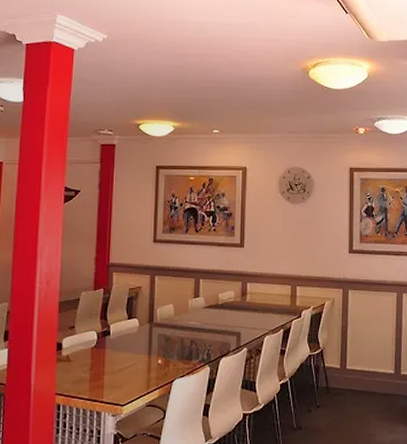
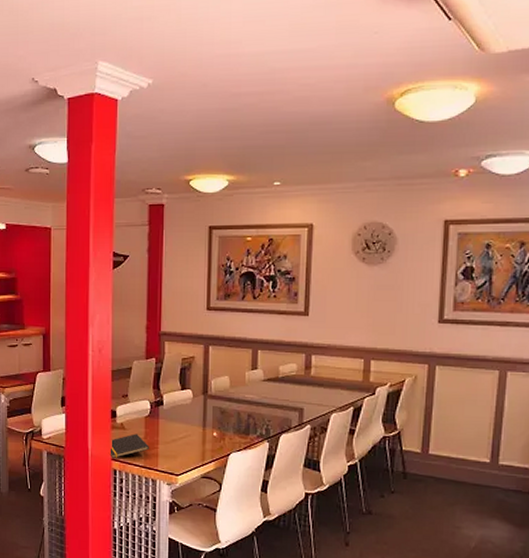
notepad: none [52,365,96,392] -> present [108,434,150,458]

